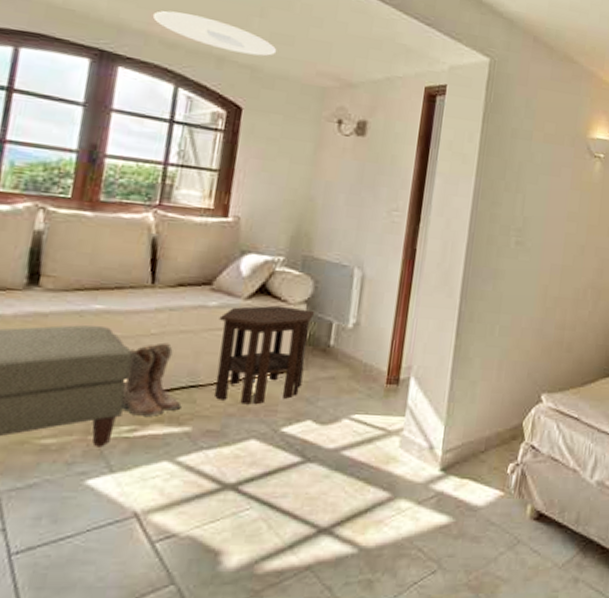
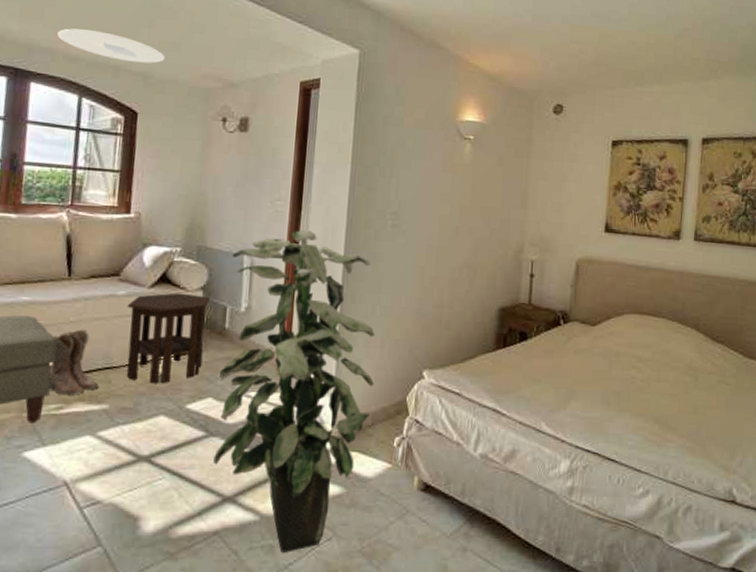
indoor plant: none [309,243,493,588] -> present [213,229,375,553]

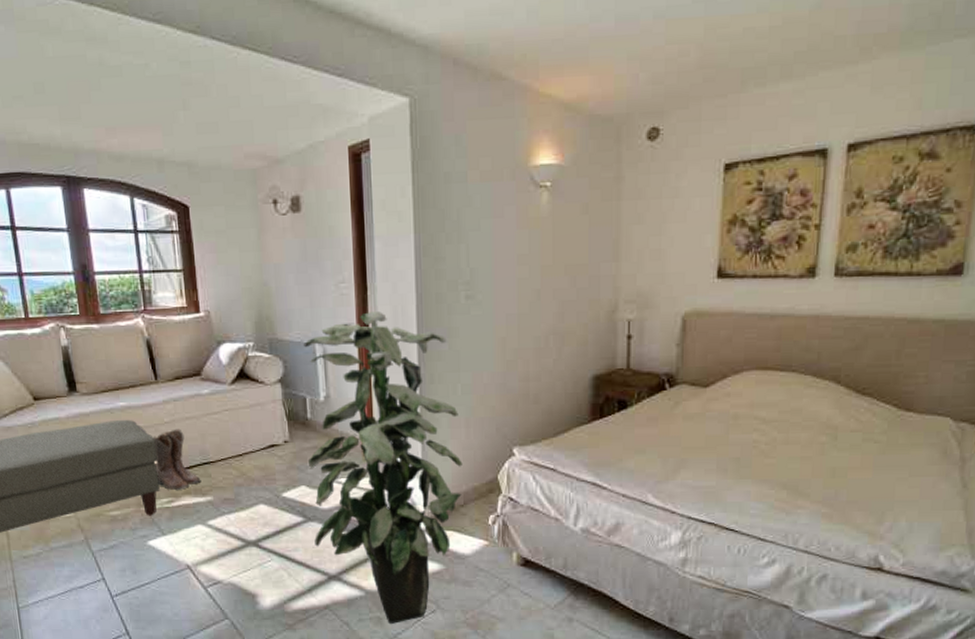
ceiling light: present [56,28,166,64] -> none [97,122,206,152]
side table: present [126,292,211,384] -> none [213,387,291,476]

